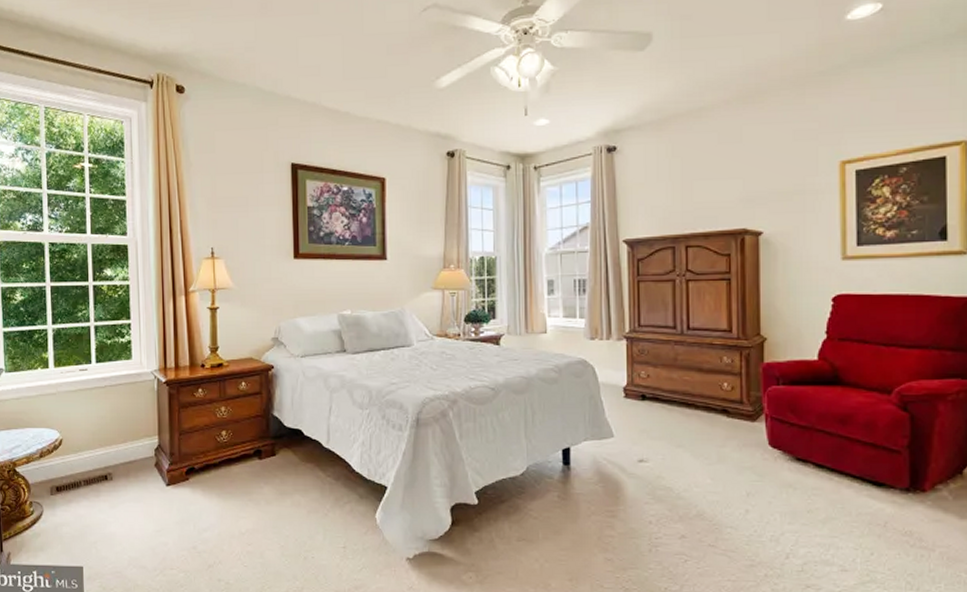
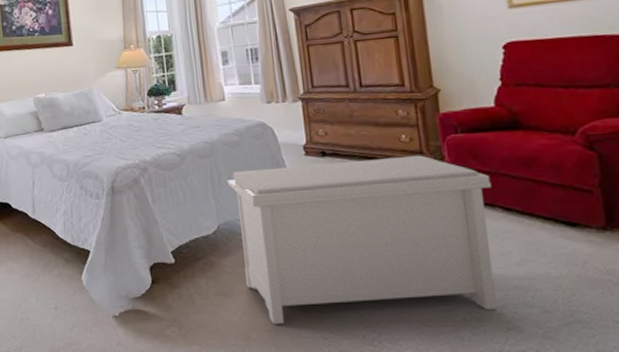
bench: none [540,405,806,574] -> present [226,155,497,325]

